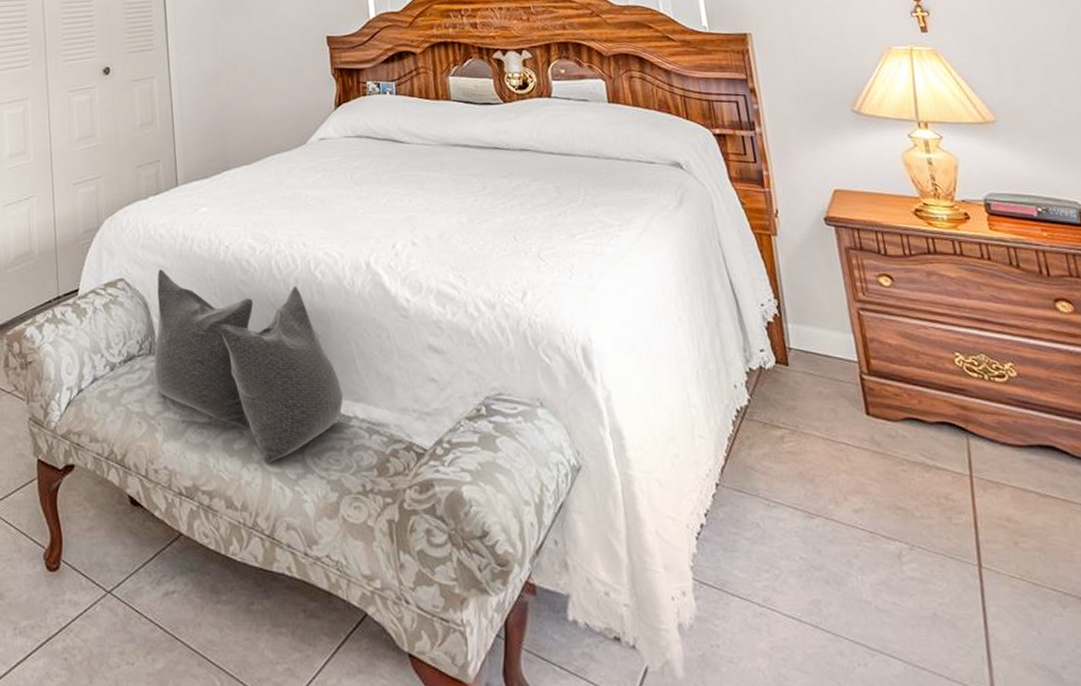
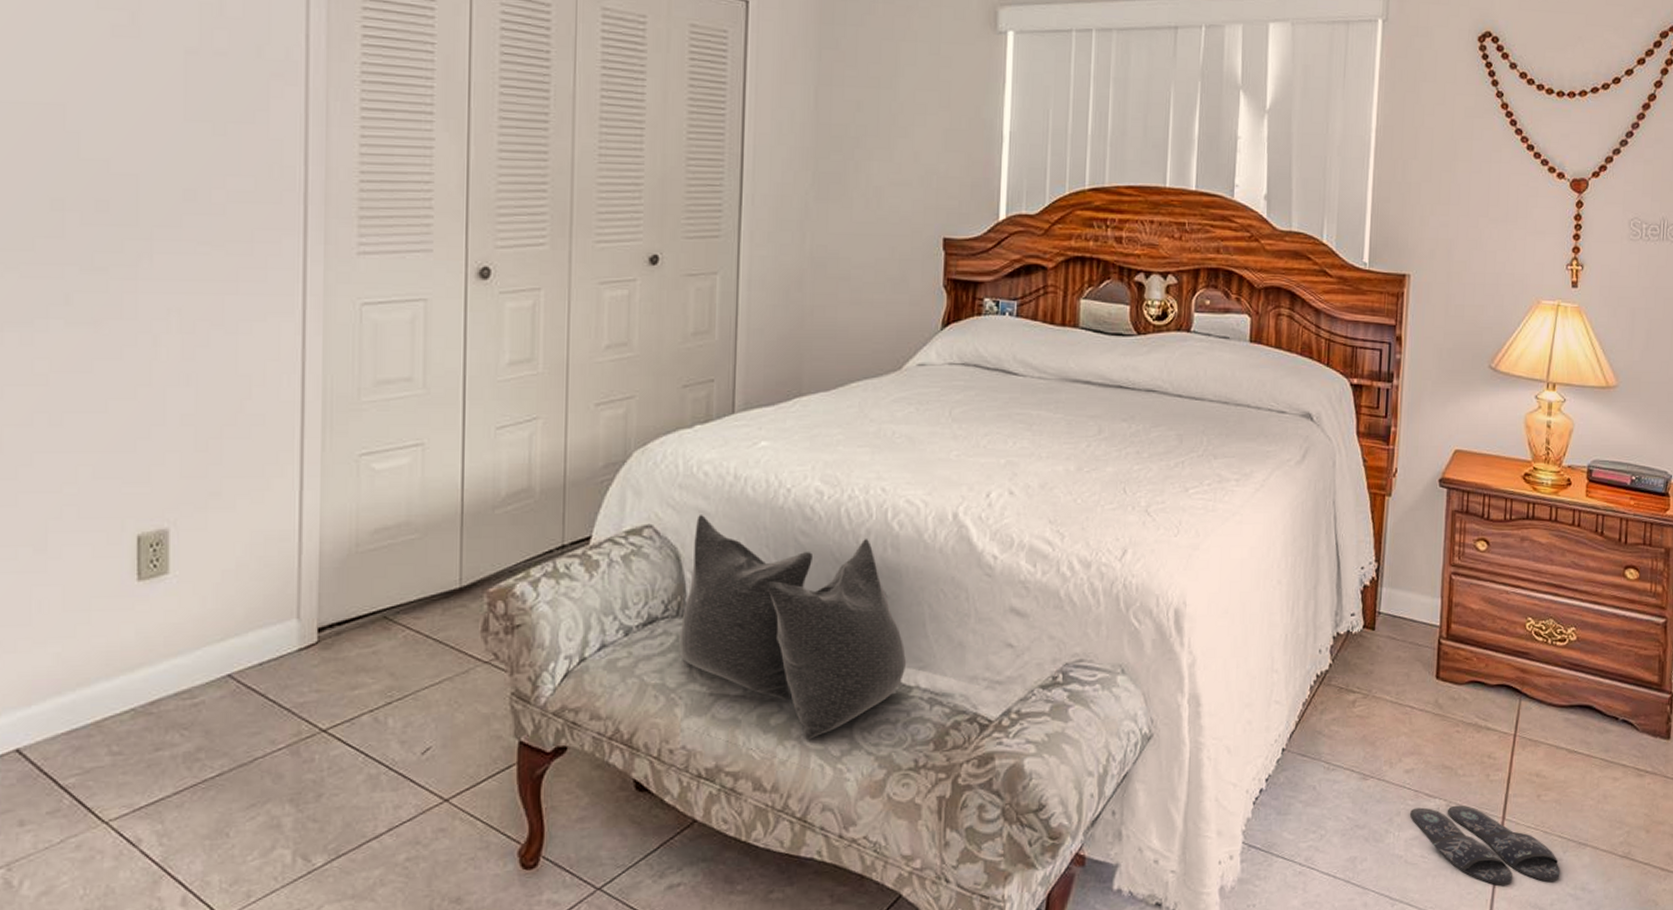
slippers: none [870,549,1066,641] -> present [1410,805,1560,885]

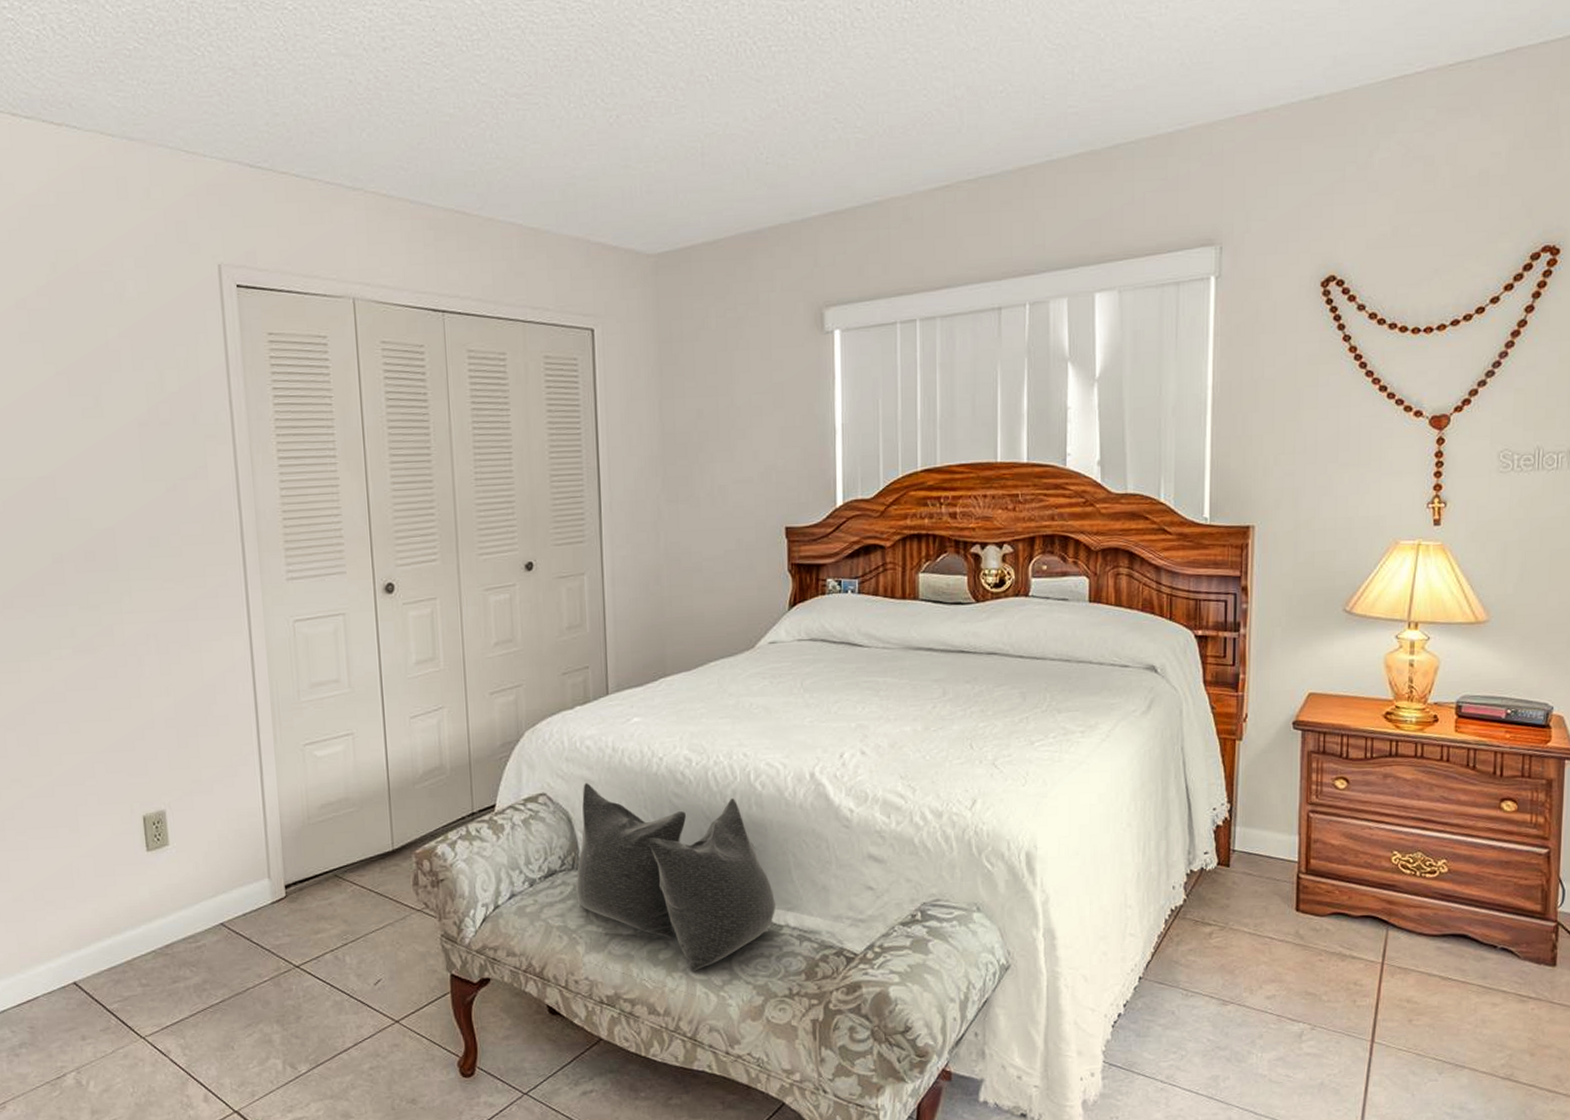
slippers: present [1410,805,1560,885] -> none [1273,1028,1436,1104]

